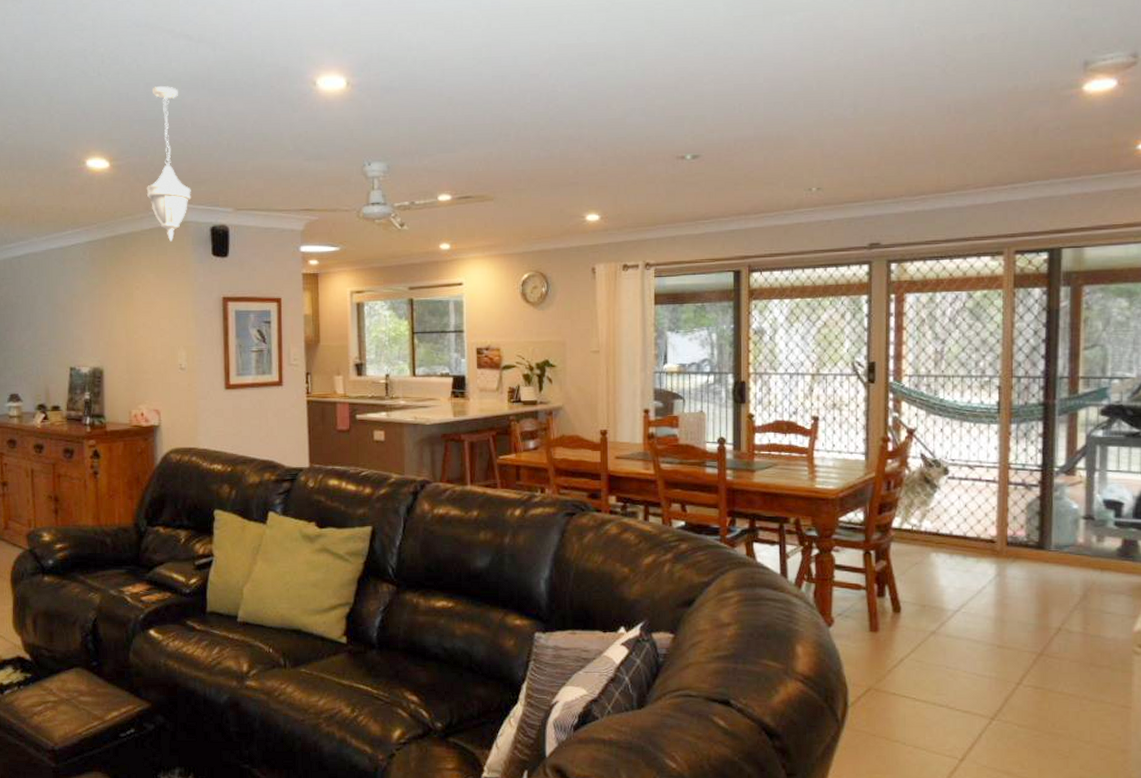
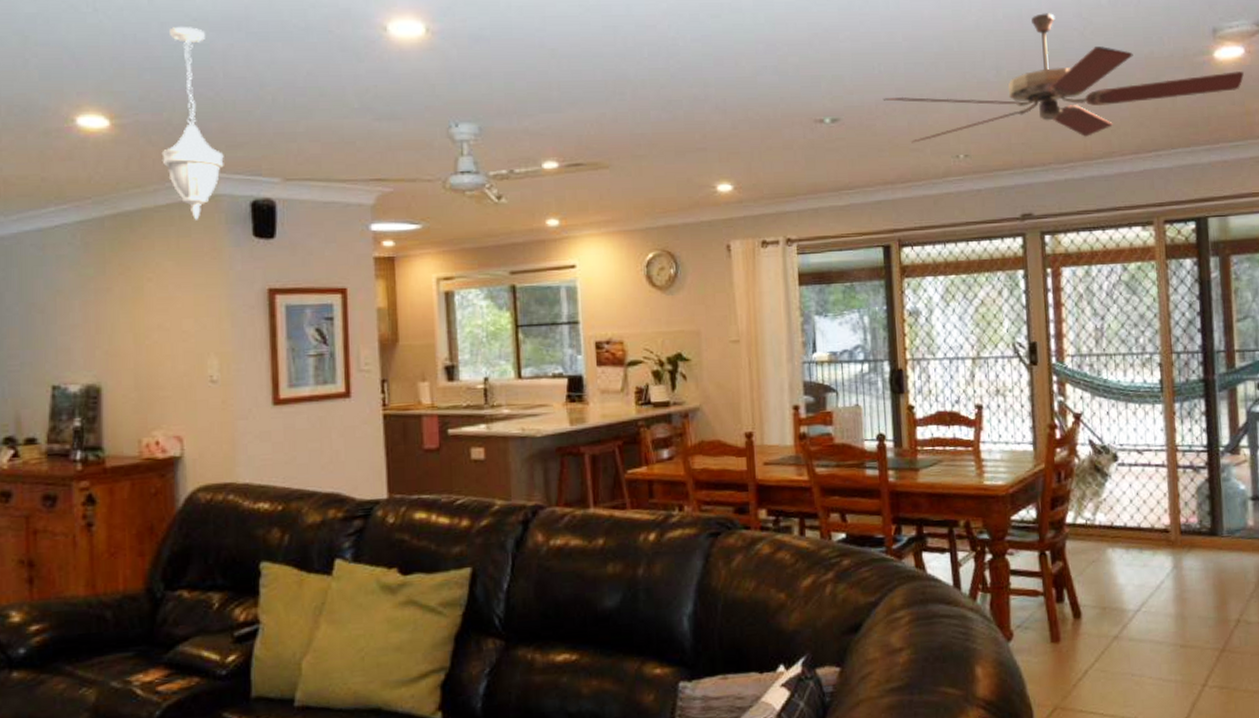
ceiling fan: none [741,51,1114,177] -> present [882,13,1244,143]

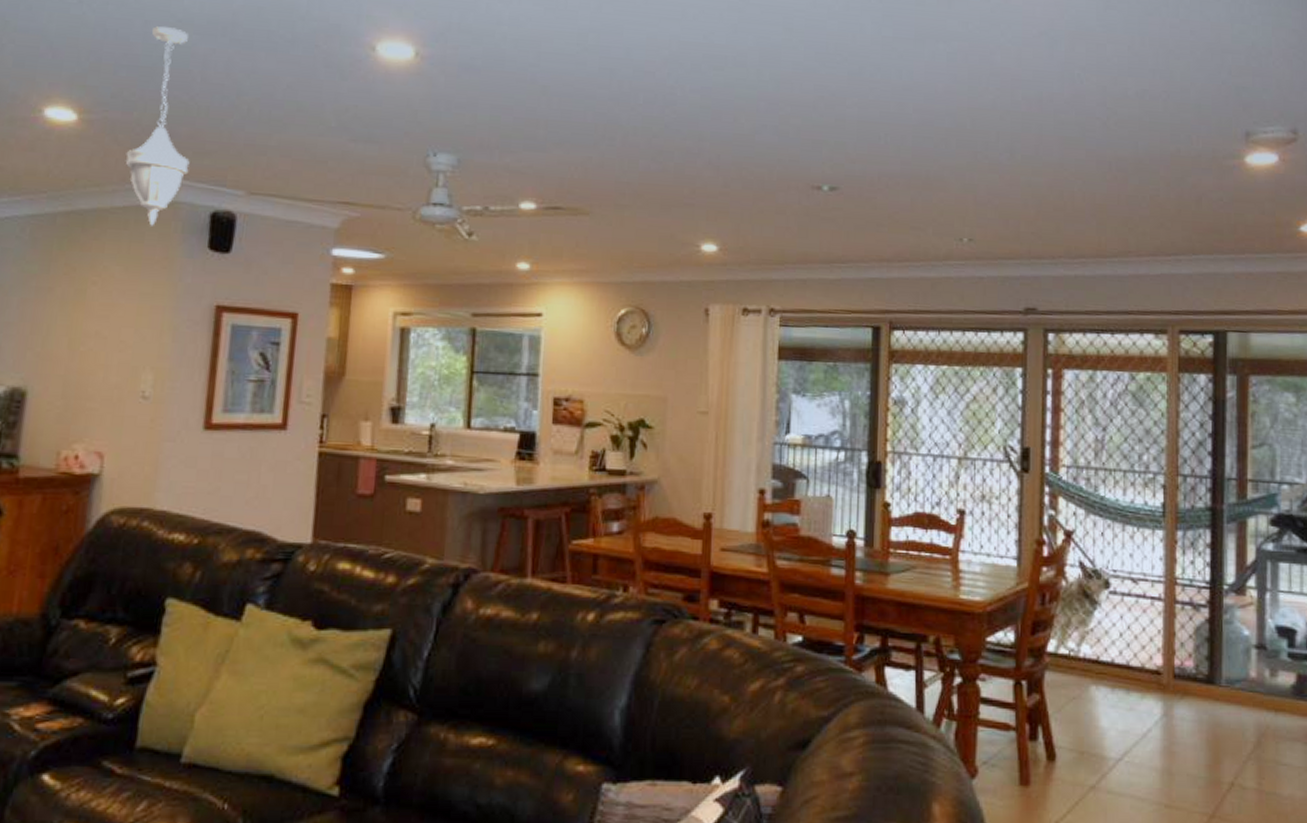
ceiling fan: present [882,13,1244,143] -> none [886,98,1276,234]

